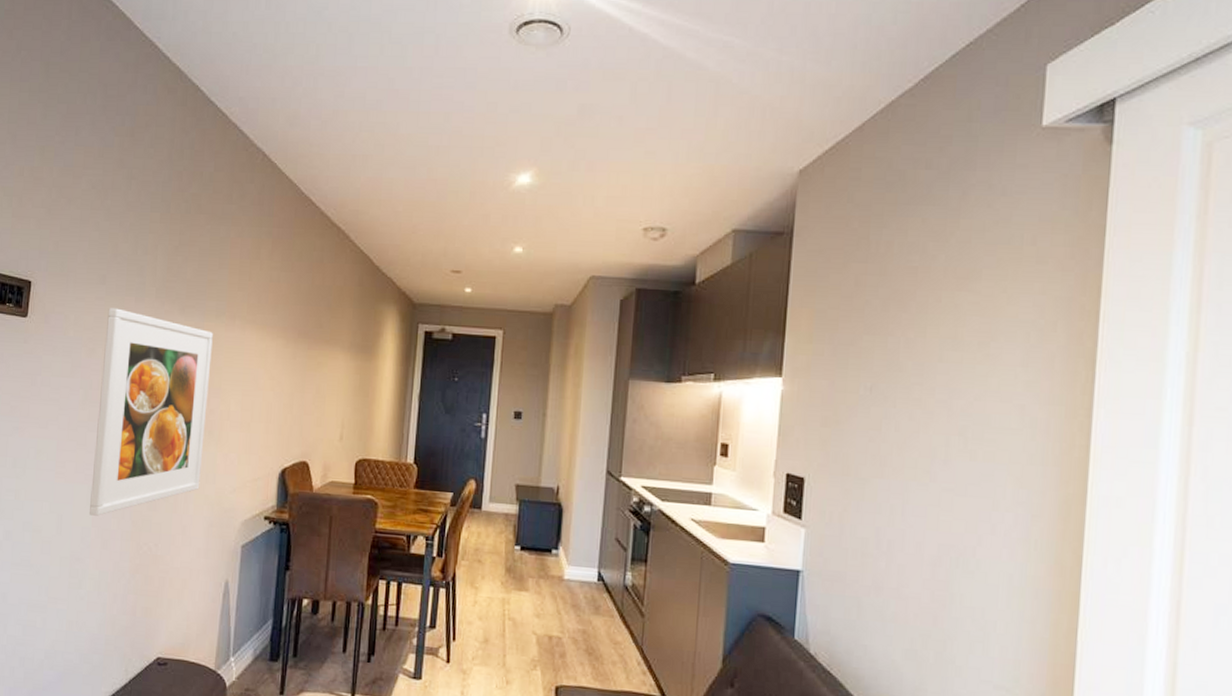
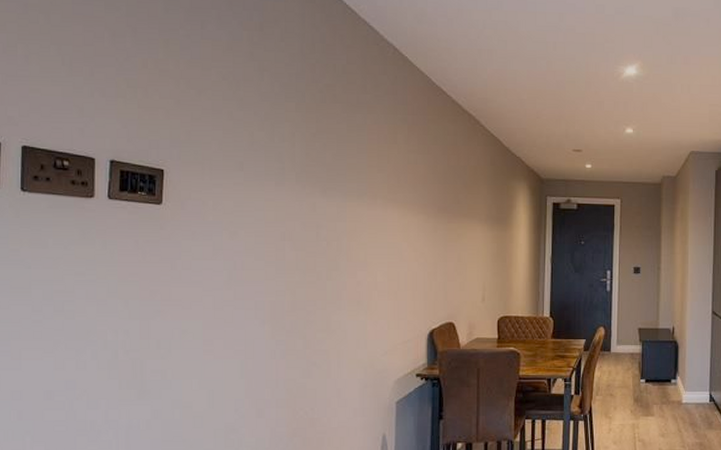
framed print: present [90,308,213,516] -> none [242,192,356,388]

